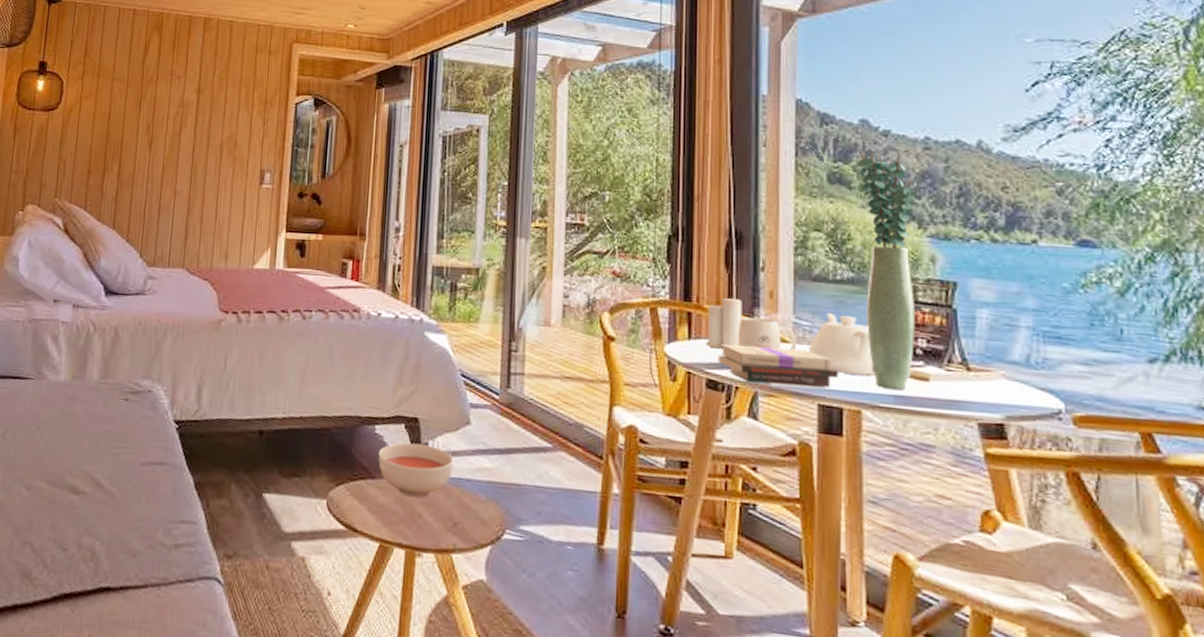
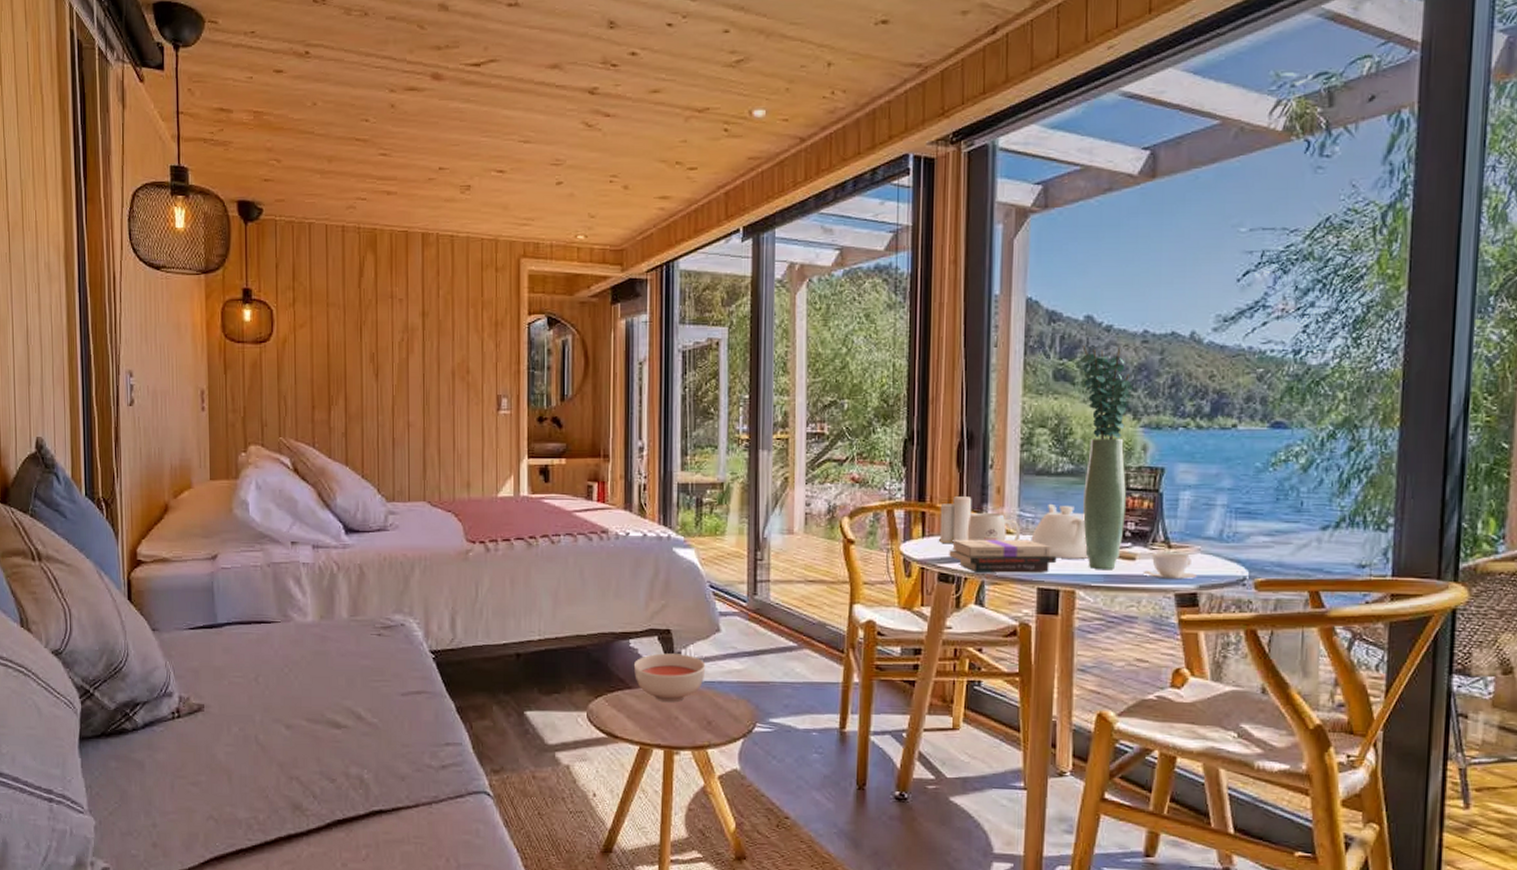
teacup: none [938,374,1003,408] -> present [1143,553,1197,580]

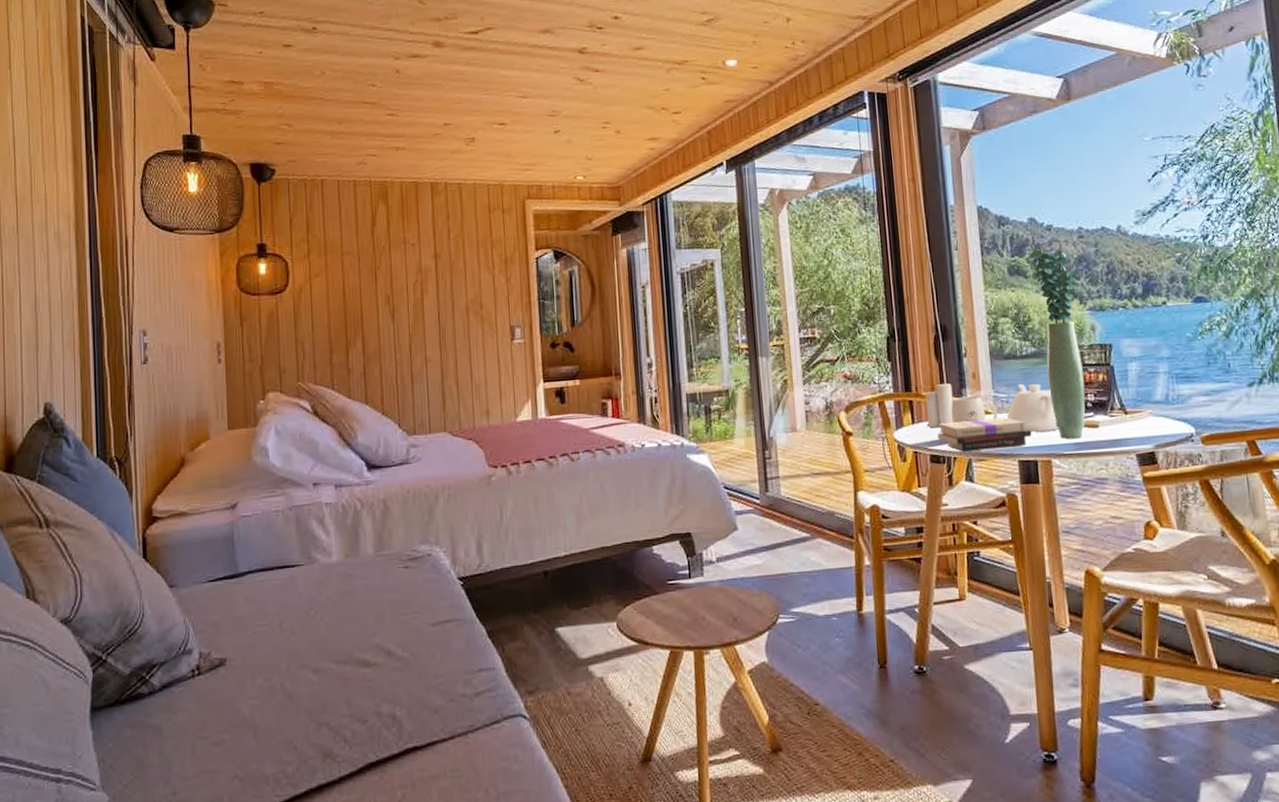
bowl: present [633,653,706,703] -> none [658,555,727,604]
teacup: present [1143,553,1197,580] -> none [1106,417,1152,443]

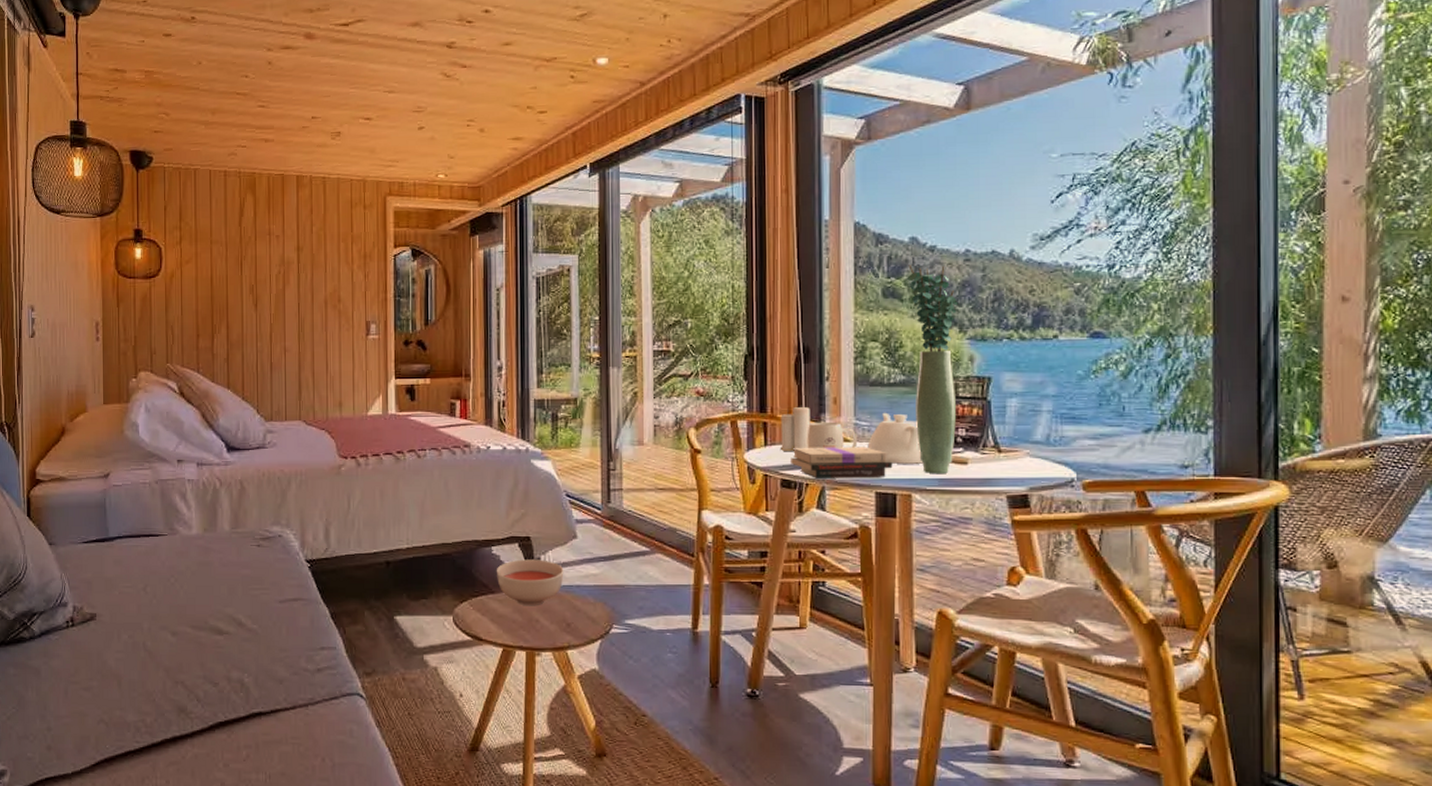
bowl: none [658,555,727,604] -> present [496,559,564,606]

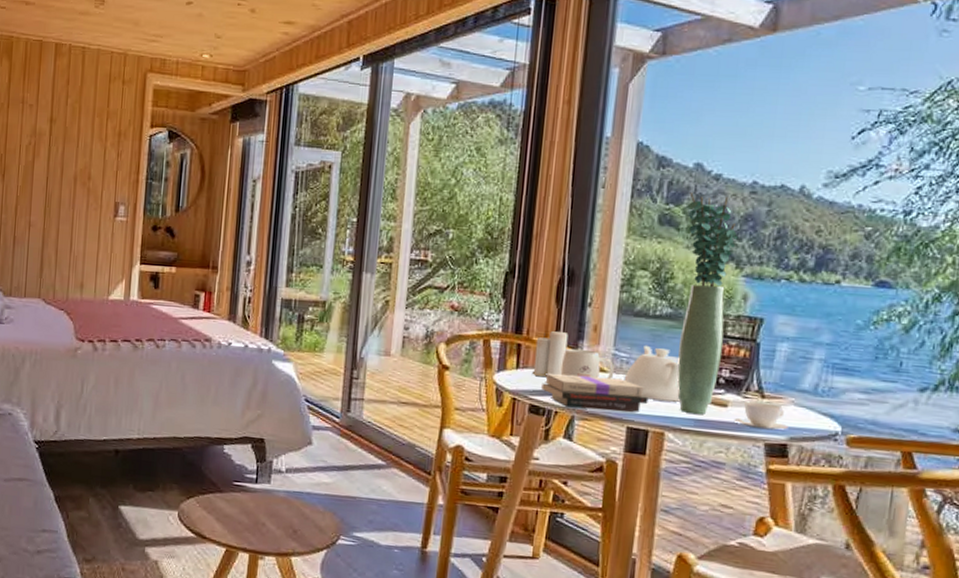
bowl: present [496,559,564,606] -> none [226,460,296,509]
teacup: none [975,457,1027,483] -> present [734,401,788,431]

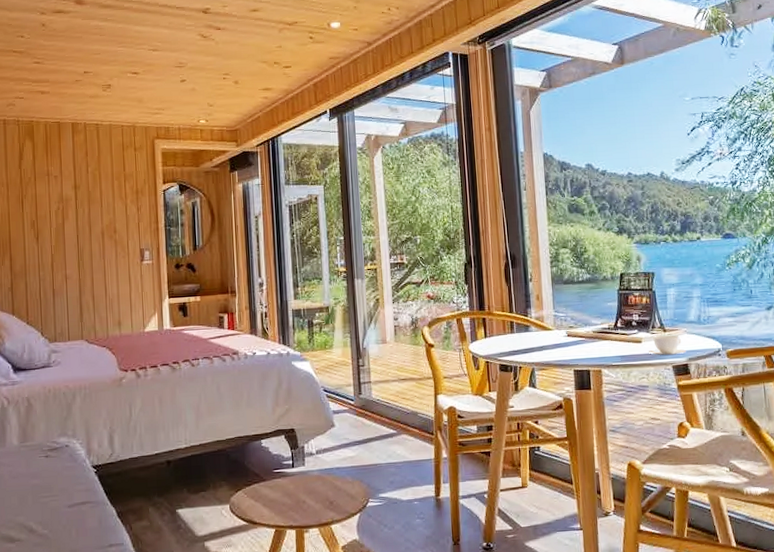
candle: present [531,329,568,378] -> none [496,302,521,342]
books: present [541,373,649,412] -> none [506,333,586,362]
mug: present [560,348,615,379] -> none [517,315,558,338]
teapot: present [624,345,680,402] -> none [565,304,608,346]
vase: present [677,192,738,414] -> none [586,185,631,352]

